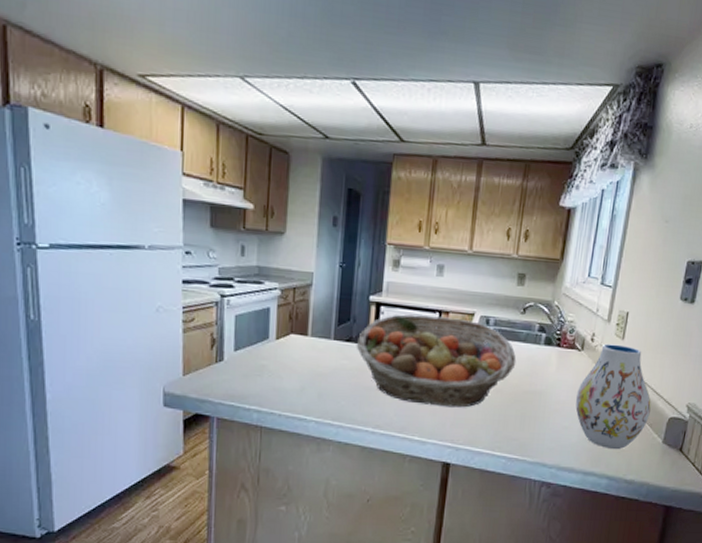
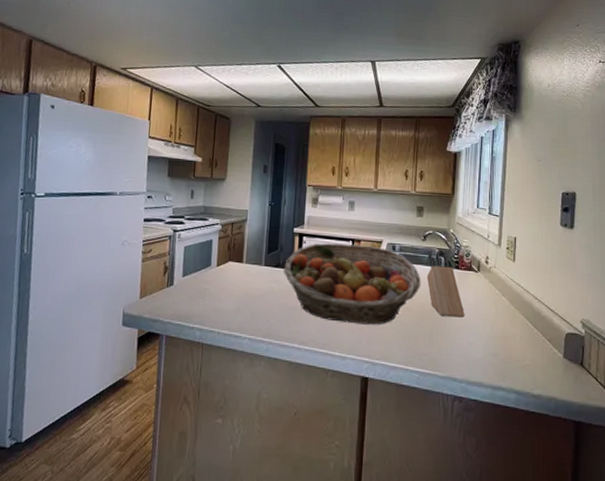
knife block: none [522,326,562,401] -> present [426,251,465,318]
vase: present [575,343,651,450] -> none [478,265,547,365]

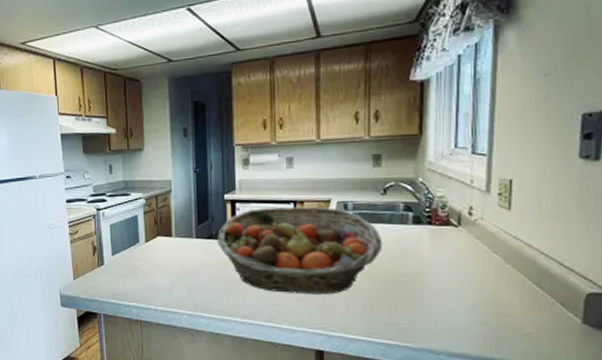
knife block: present [426,251,465,318] -> none [389,205,442,282]

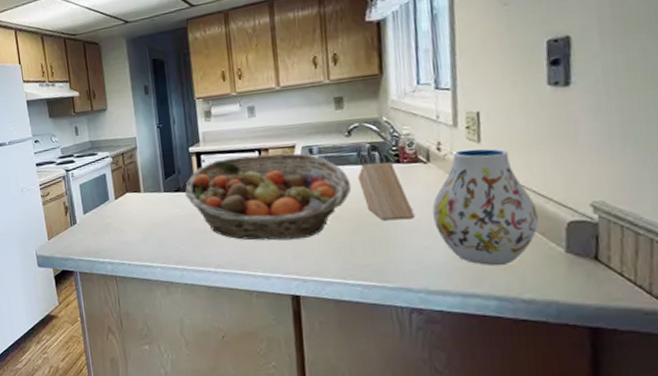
knife block: none [389,205,442,282] -> present [356,144,415,221]
vase: none [460,216,559,333] -> present [432,148,539,266]

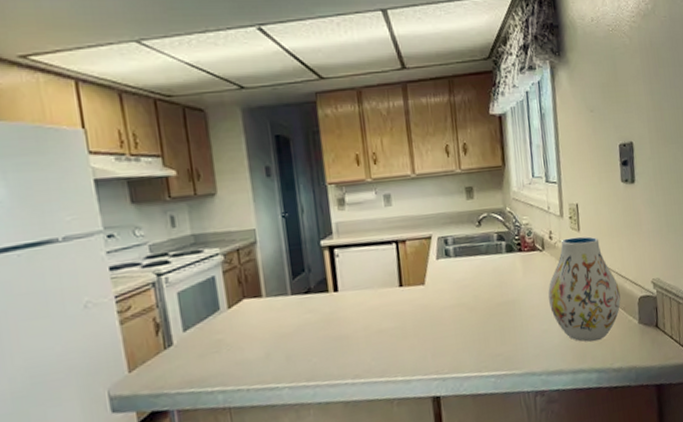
fruit basket: present [184,153,352,240] -> none [316,244,484,343]
knife block: present [356,144,415,221] -> none [485,234,535,309]

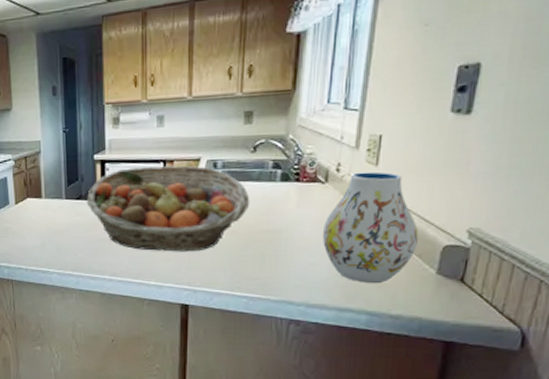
fruit basket: none [316,244,484,343] -> present [86,165,250,252]

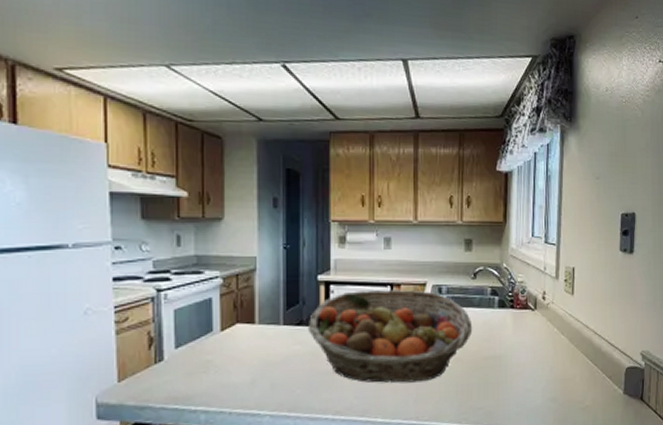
vase: present [323,171,419,284] -> none [536,300,608,407]

